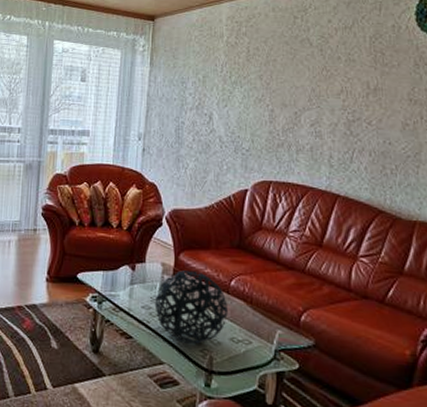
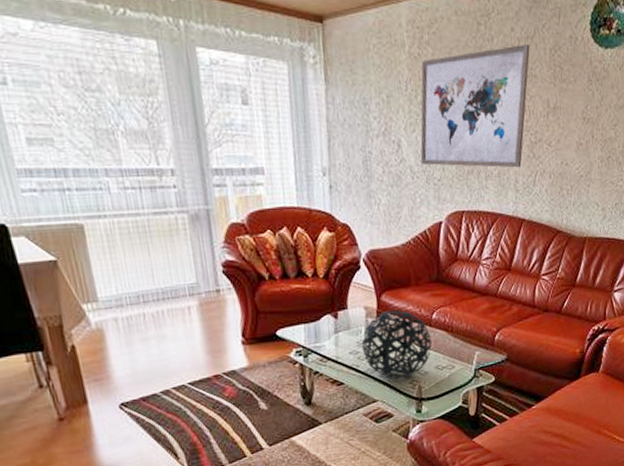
wall art: none [230,32,348,144] -> present [420,43,530,168]

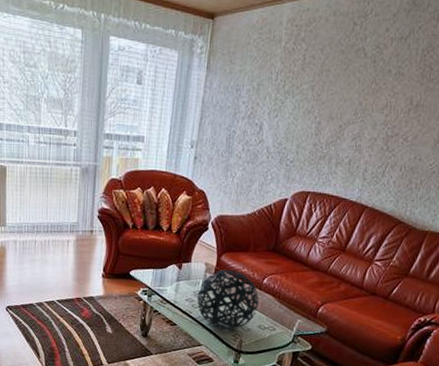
wall art: present [420,43,530,168] -> none [277,43,402,158]

